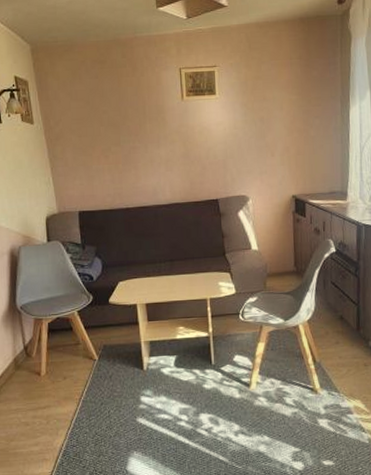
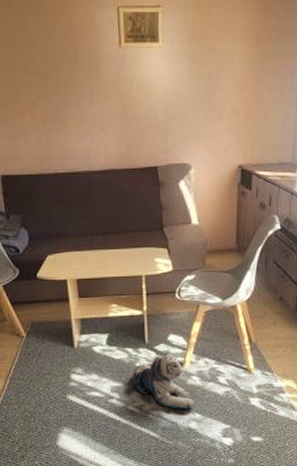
plush toy: none [200,374,262,432] -> present [132,353,194,410]

